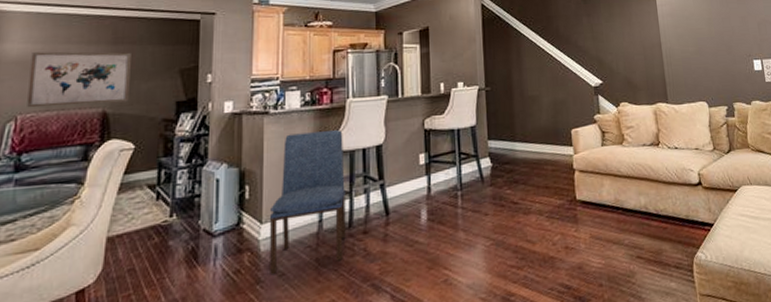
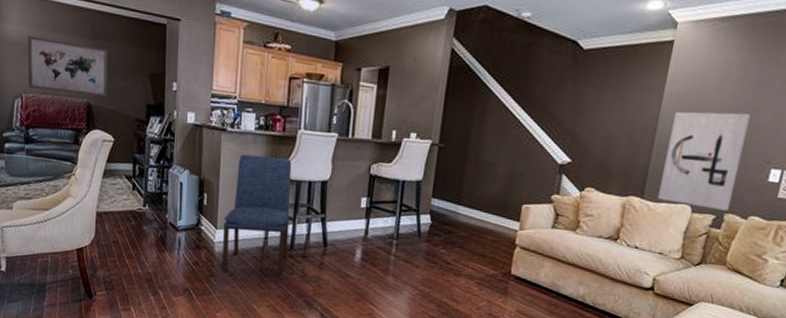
wall art: none [671,21,736,102] -> present [658,111,750,211]

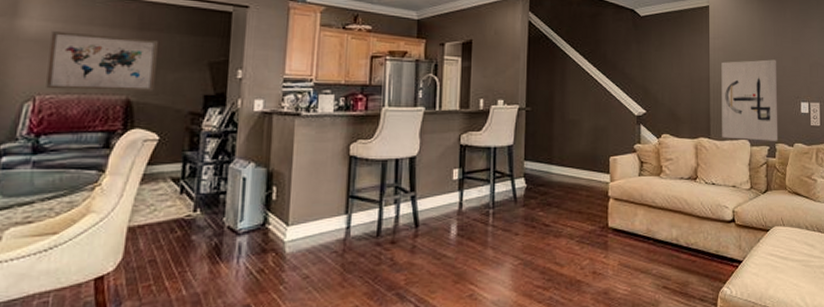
dining chair: present [222,154,292,275] -> none [294,138,376,276]

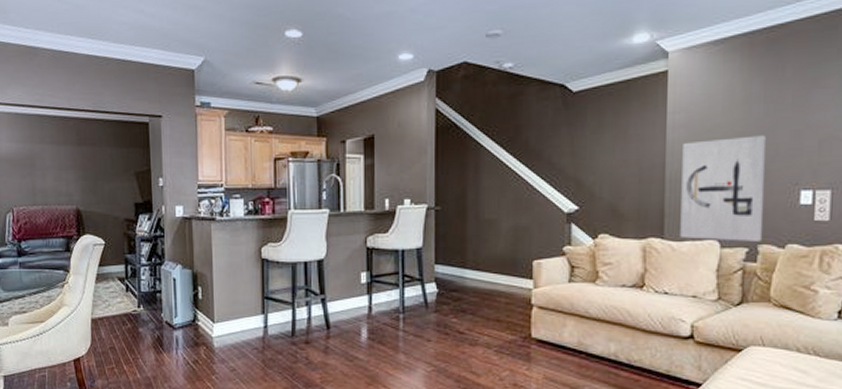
wall art: present [46,31,158,91] -> none [16,150,96,202]

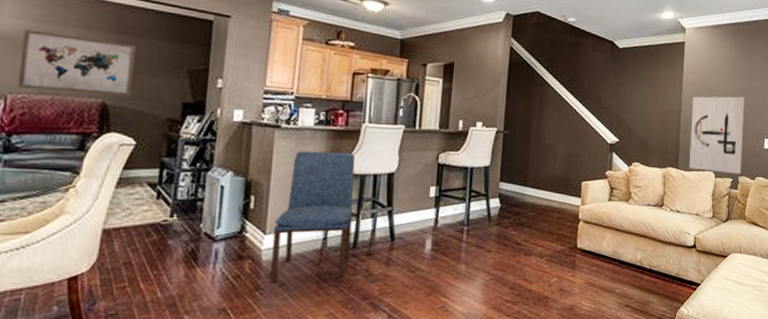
wall art: none [16,150,96,202] -> present [18,30,136,96]
dining chair: none [220,241,289,368] -> present [270,151,356,283]

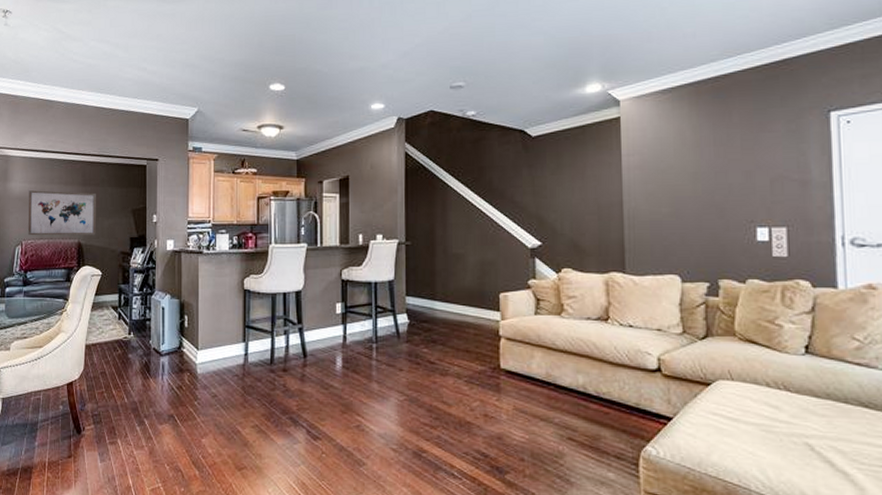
dining chair: present [270,151,356,283] -> none [204,273,268,394]
wall art: present [689,96,745,174] -> none [638,176,723,276]

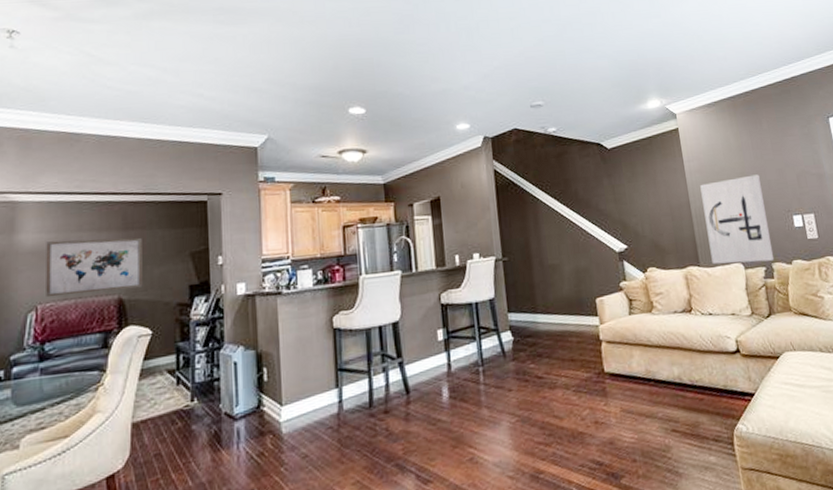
wall art: none [638,176,723,276] -> present [700,174,775,265]

